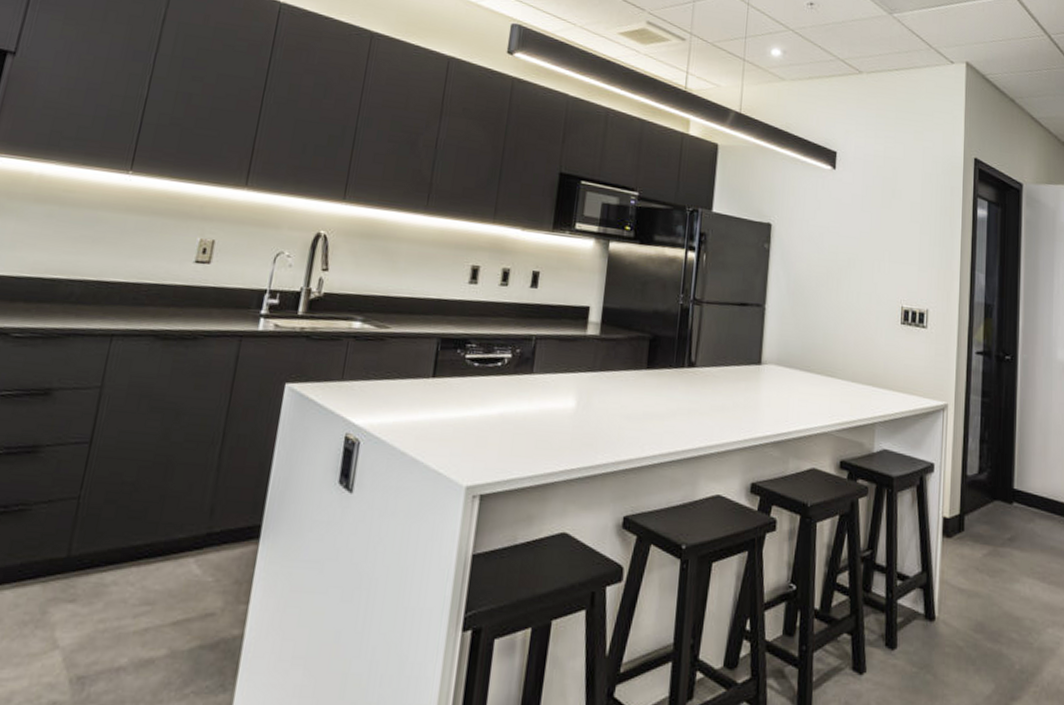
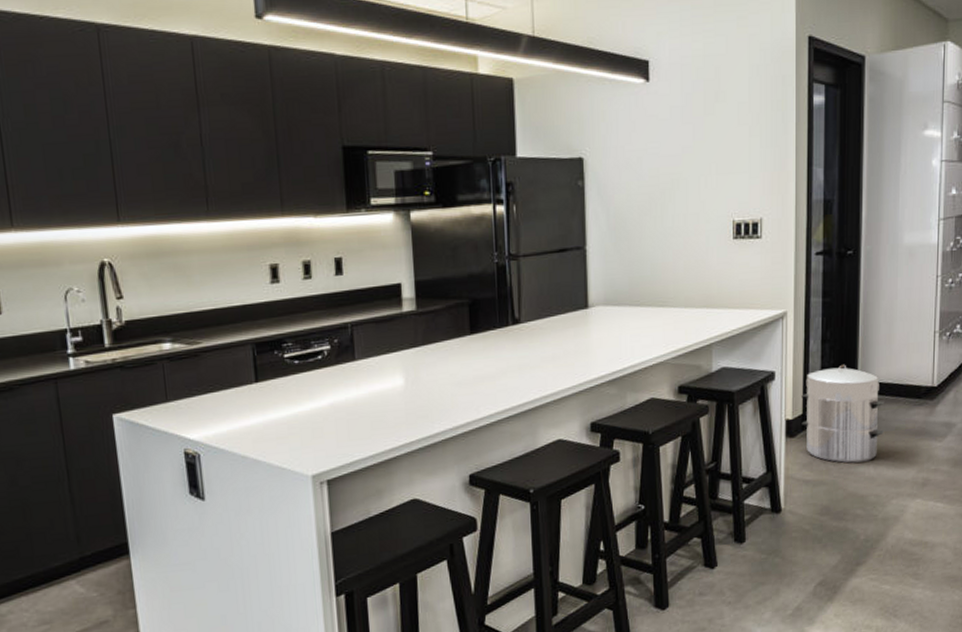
waste bin: none [958,468,1040,579] -> present [801,364,884,463]

